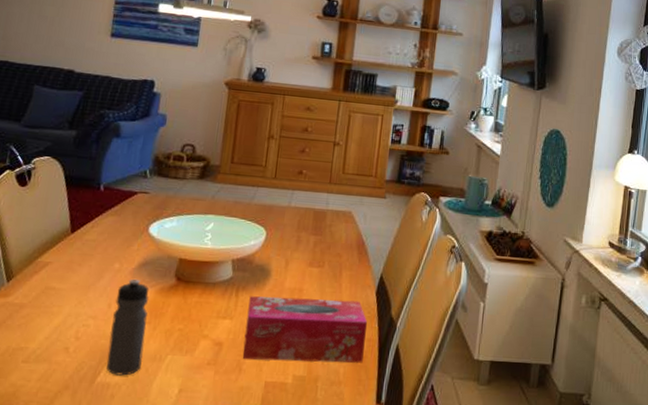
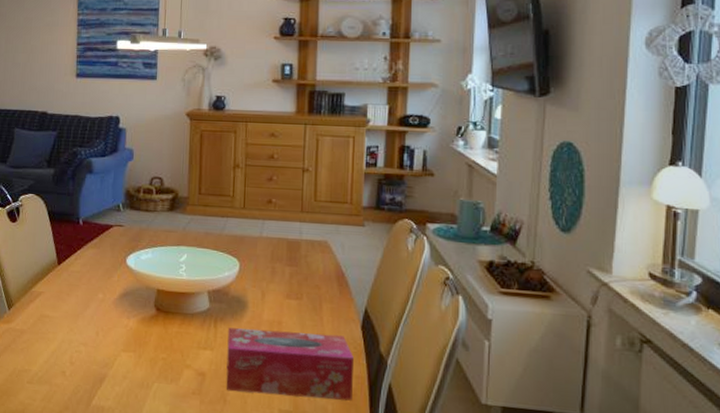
water bottle: present [106,278,150,376] -> none [99,308,132,401]

